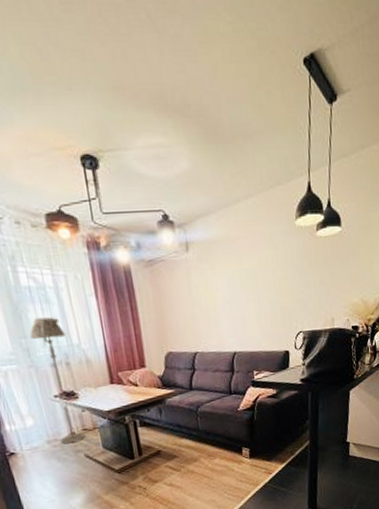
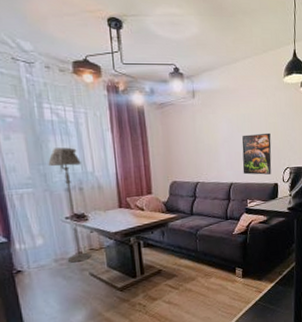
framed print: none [245,290,282,342] -> present [242,132,272,175]

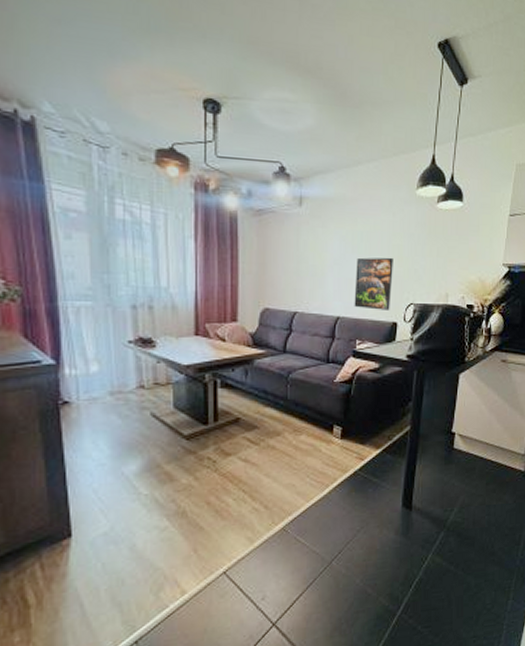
floor lamp: present [48,147,92,263] -> none [114,254,155,398]

